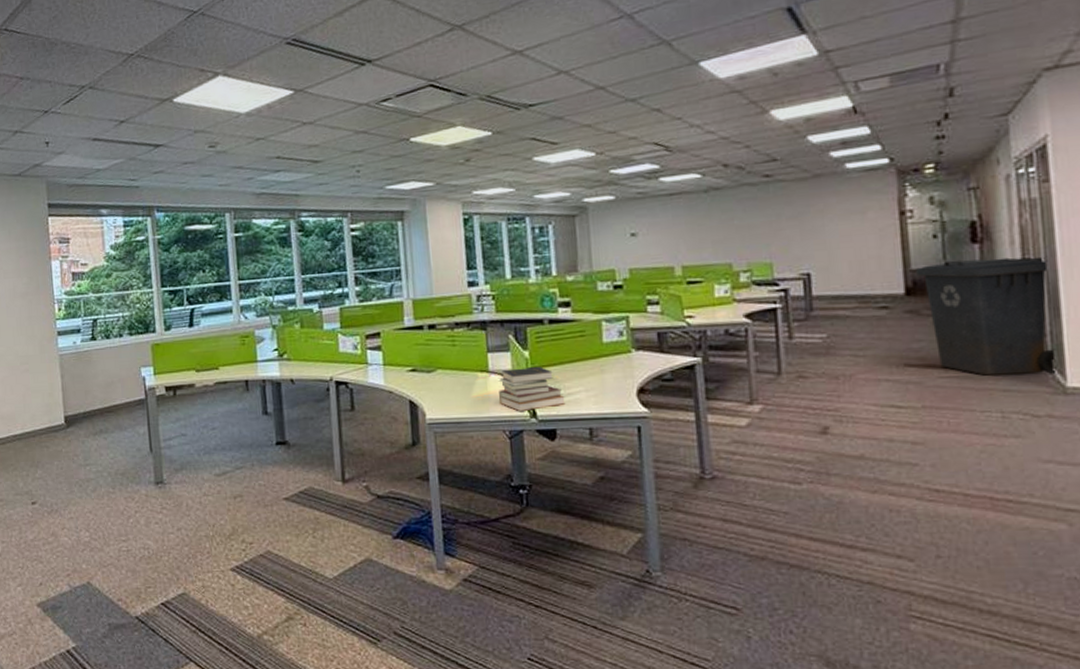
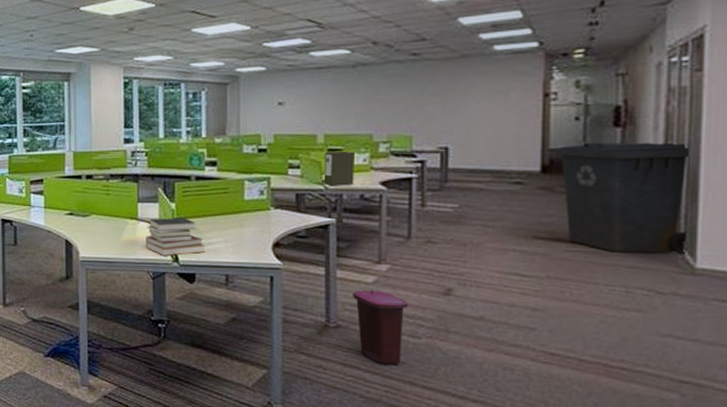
binder: none [684,282,718,322] -> present [323,150,356,186]
trash bin: none [706,433,786,517] -> present [328,289,409,365]

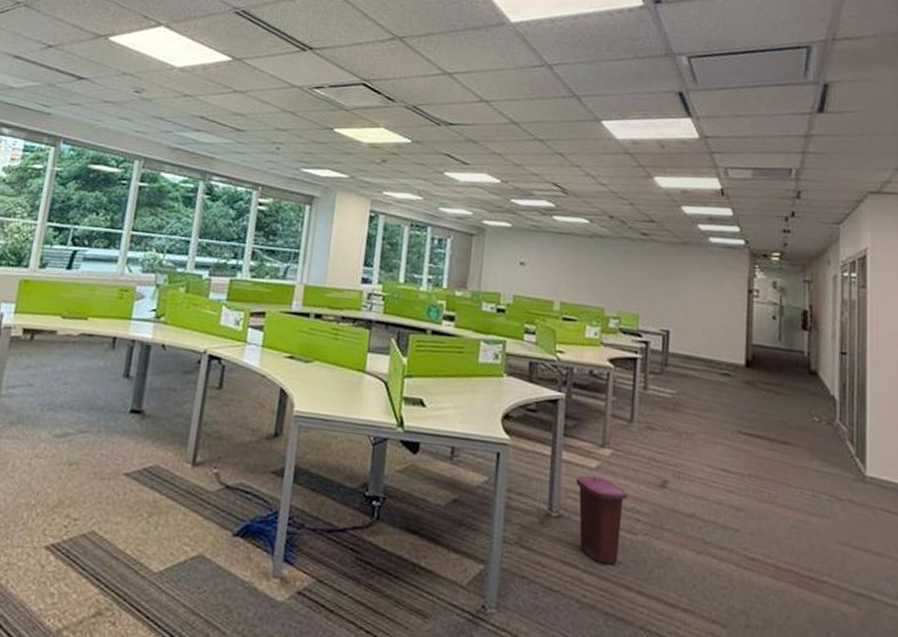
books: present [146,218,206,257] -> none [370,373,434,419]
binder: present [323,150,356,186] -> none [556,321,588,359]
recycling bin: present [554,142,691,256] -> none [756,341,861,463]

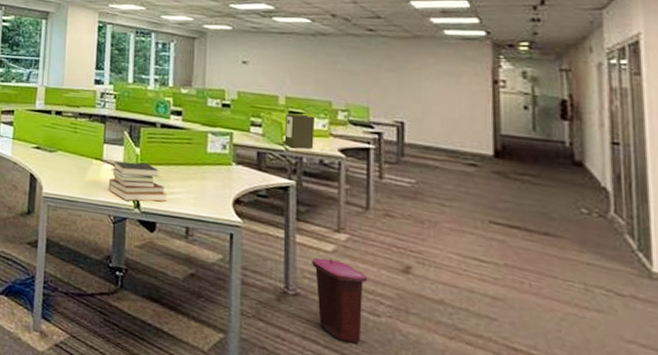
books: none [370,373,434,419] -> present [109,161,167,202]
binder: none [556,321,588,359] -> present [284,114,316,149]

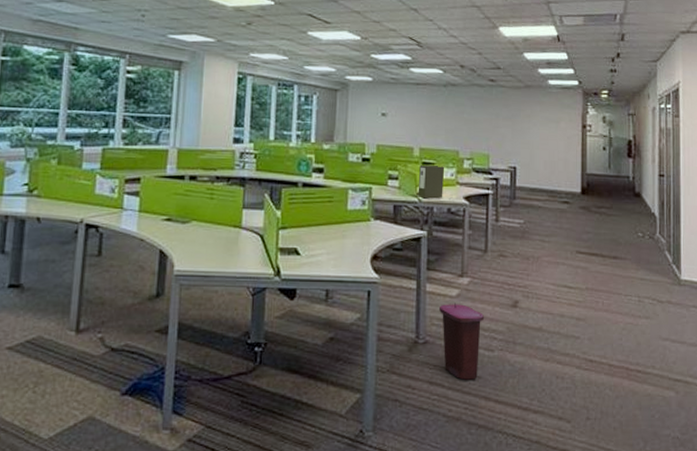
books: present [109,161,167,202] -> none [248,227,308,270]

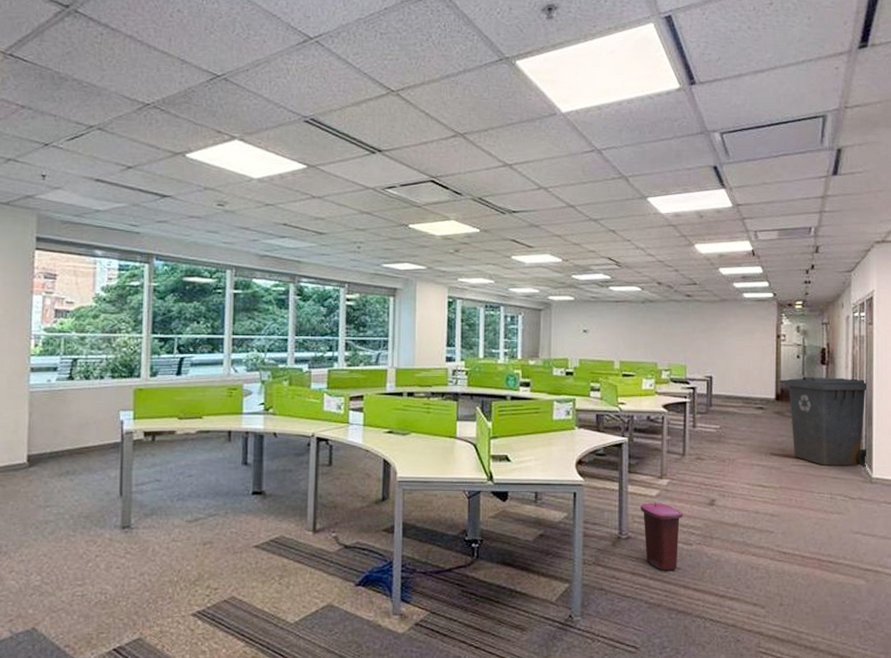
binder: present [418,164,445,199] -> none [618,376,644,408]
recycling bin: none [590,169,677,269] -> present [784,376,868,468]

